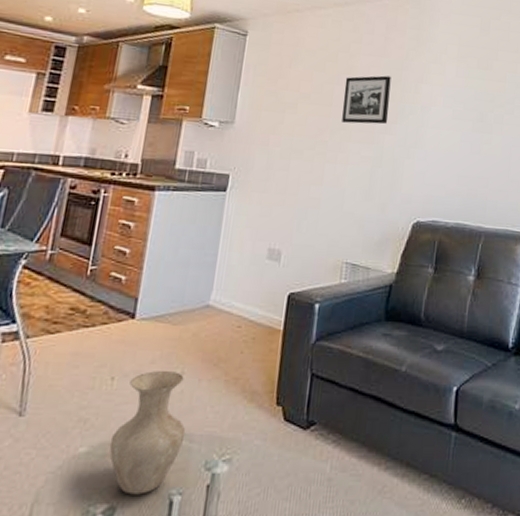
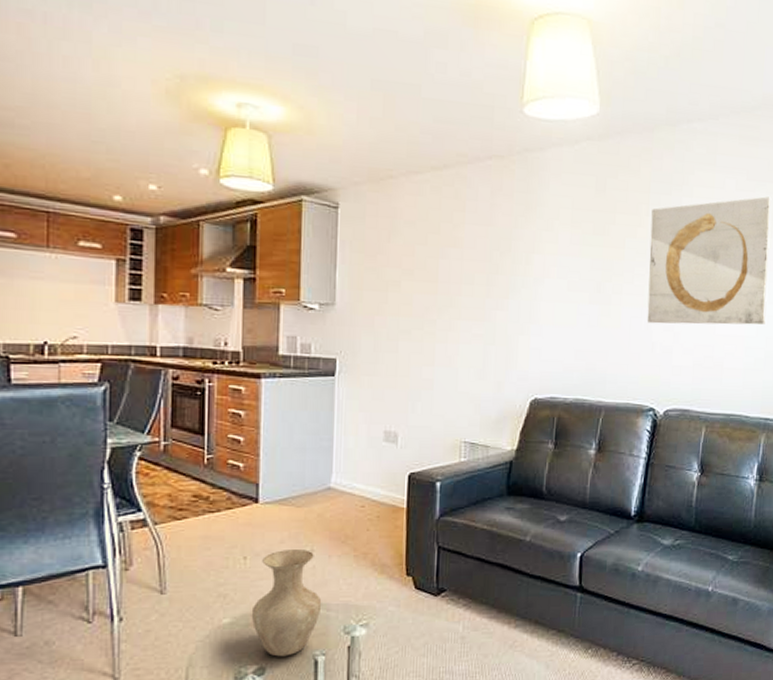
picture frame: present [342,75,391,125] -> none [449,246,500,300]

